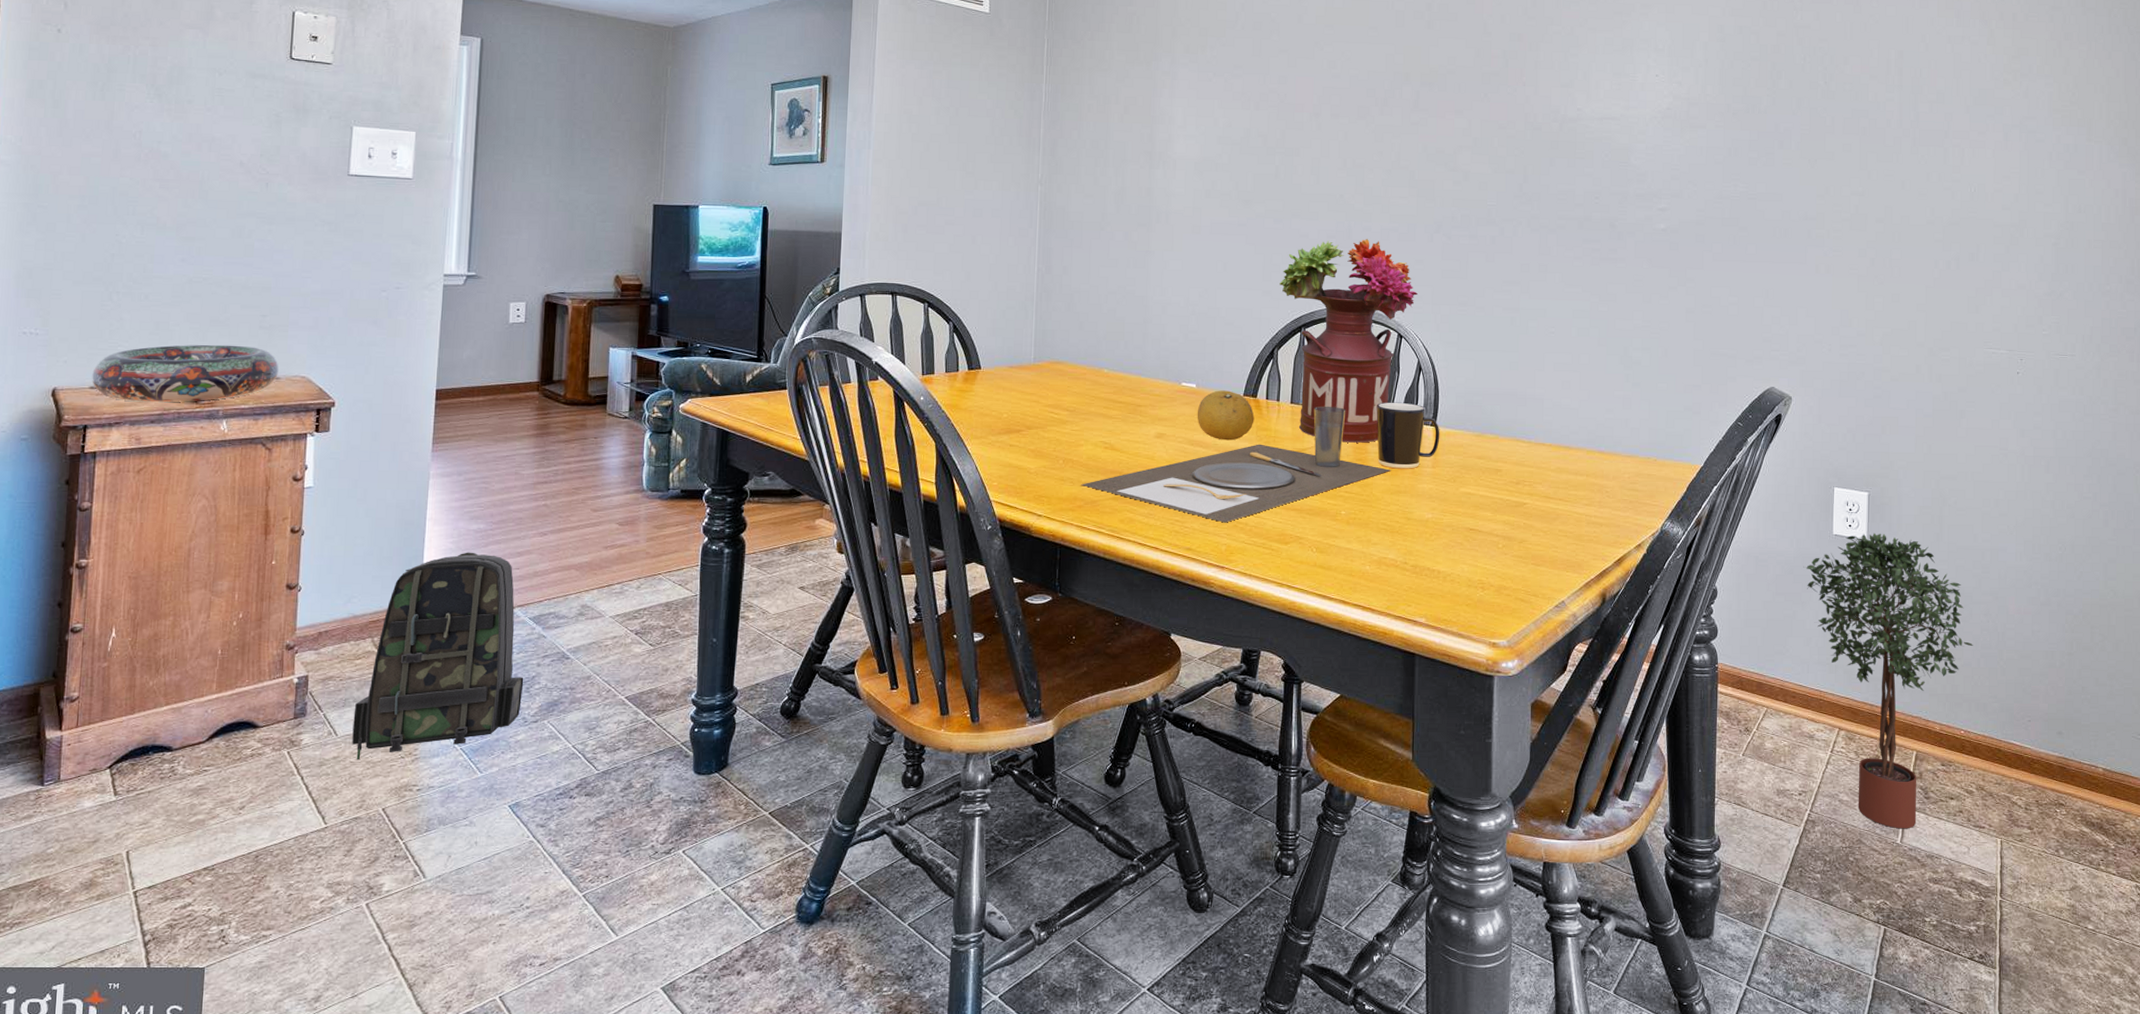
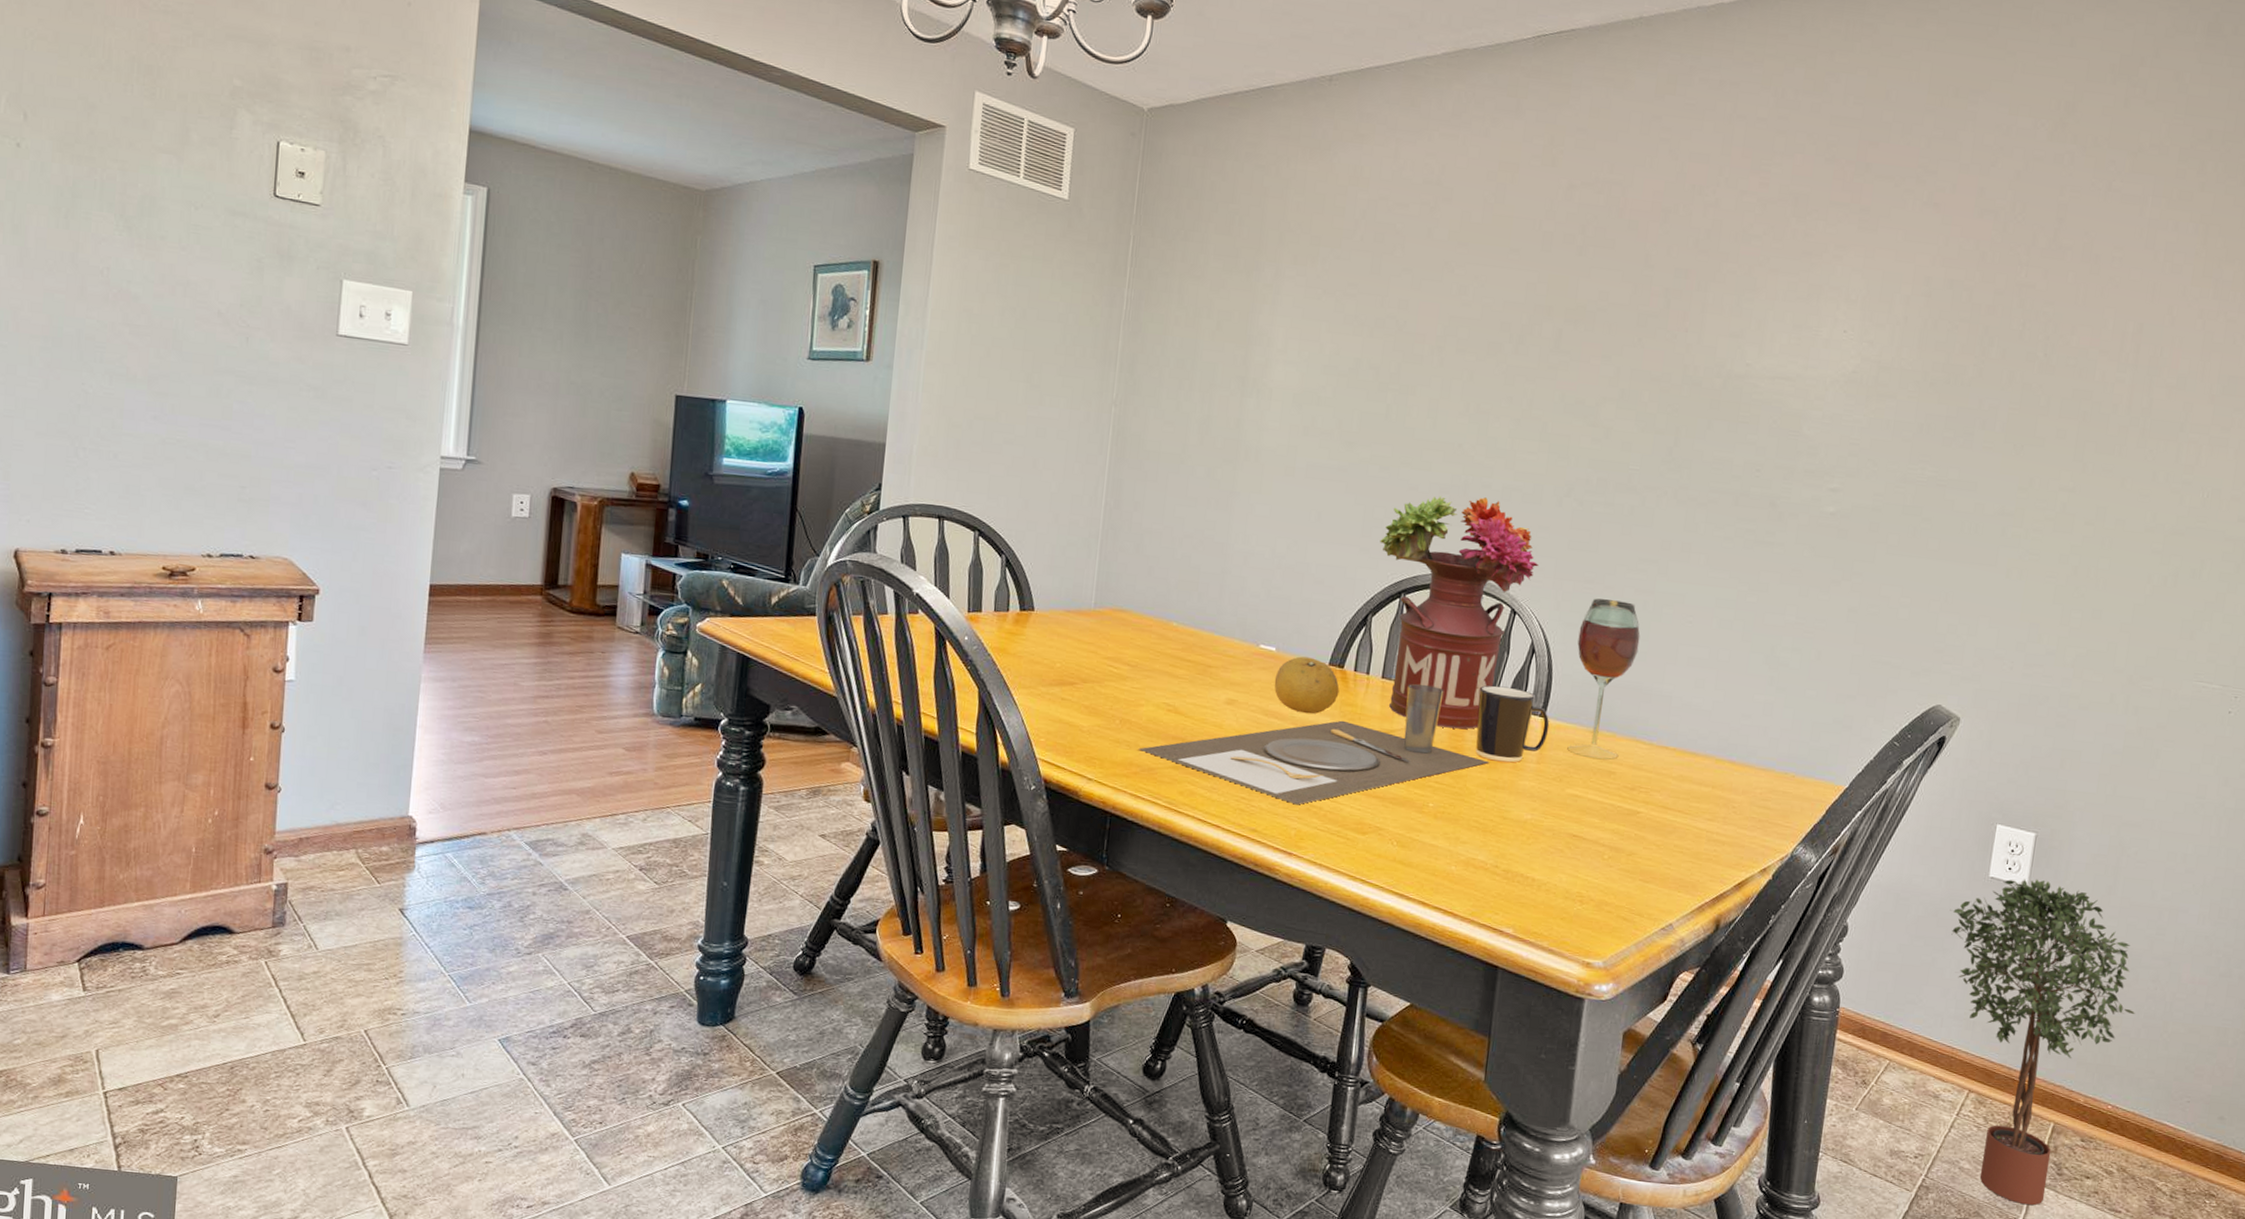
decorative bowl: present [91,344,280,403] -> none [56,512,260,577]
backpack: present [352,552,524,760] -> none [333,765,518,978]
wineglass: none [1457,319,1511,460] -> present [1567,598,1640,761]

